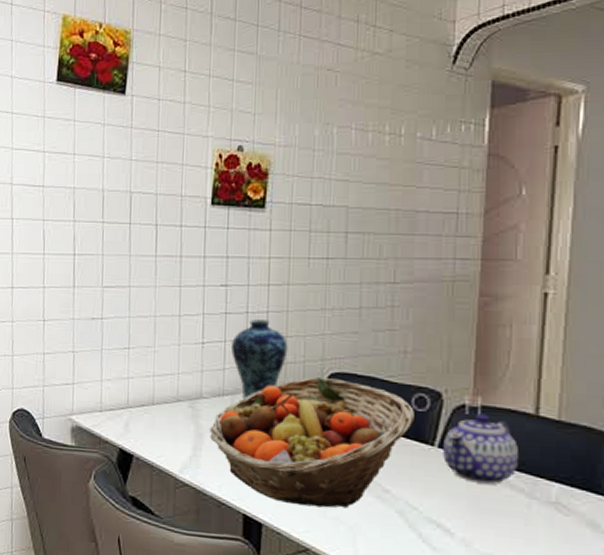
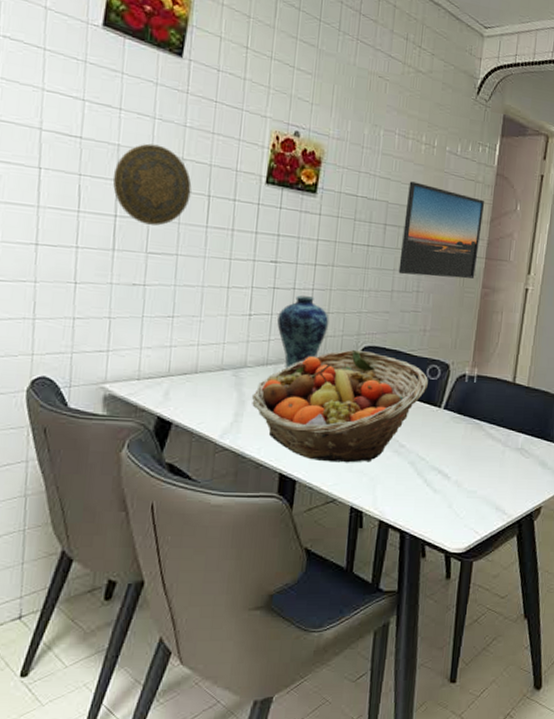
decorative plate: none [70,182,140,260] -> present [112,143,192,226]
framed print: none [366,179,475,288] -> present [398,181,485,279]
teapot: present [443,413,518,485] -> none [447,381,500,437]

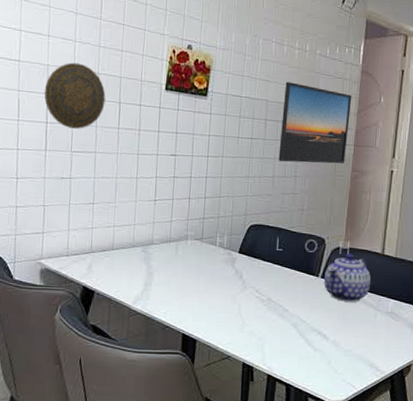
fruit basket: present [252,349,428,463] -> none [158,227,307,325]
vase: present [277,295,329,369] -> none [177,183,221,245]
teapot: none [447,381,500,437] -> present [324,253,371,302]

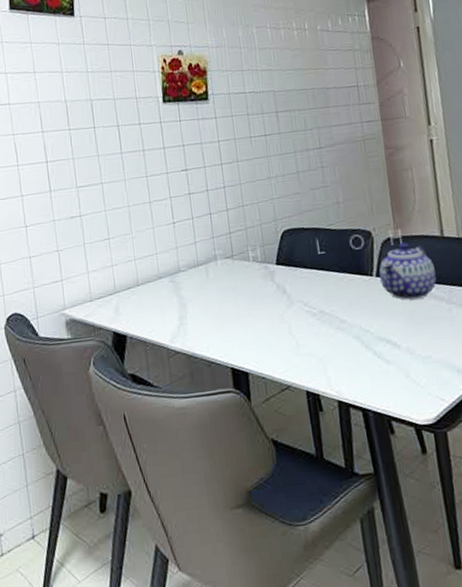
decorative plate: present [44,62,106,129] -> none [38,93,103,163]
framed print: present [278,82,352,164] -> none [290,65,375,155]

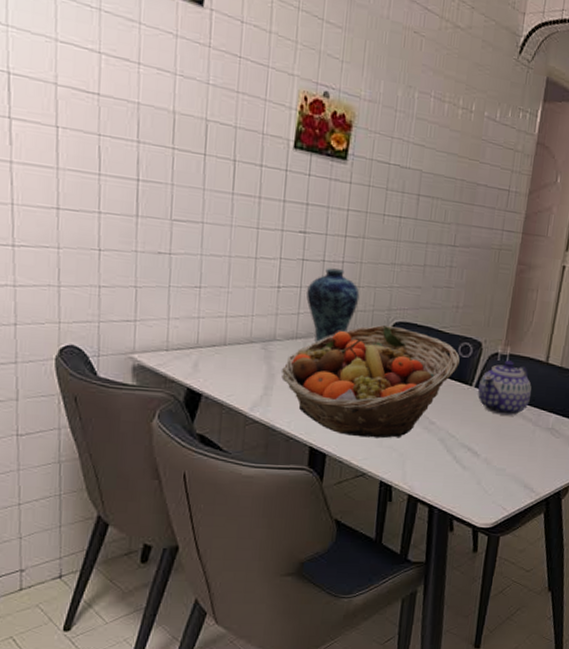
fruit basket: none [191,234,354,350] -> present [281,324,460,439]
vase: none [198,194,246,266] -> present [306,268,360,343]

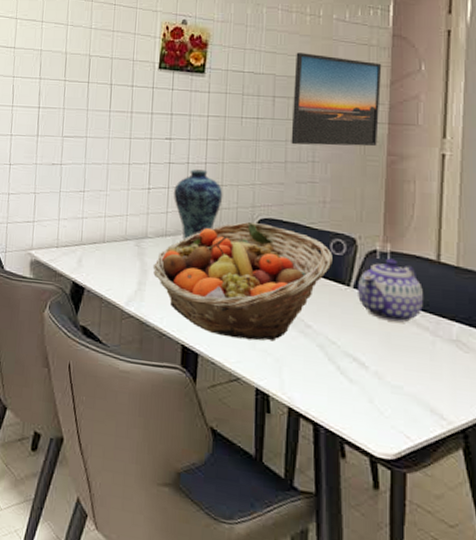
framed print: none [431,149,524,255] -> present [291,52,382,147]

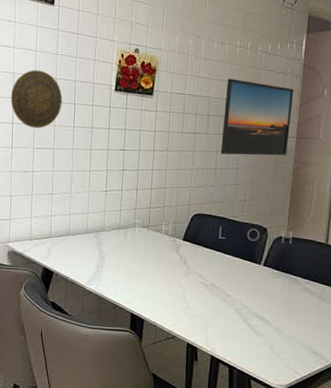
decorative plate: none [37,46,97,113] -> present [10,70,63,128]
fruit basket: present [153,221,333,342] -> none [109,216,249,308]
vase: present [174,169,223,240] -> none [126,175,166,232]
teapot: present [358,258,423,323] -> none [266,242,314,291]

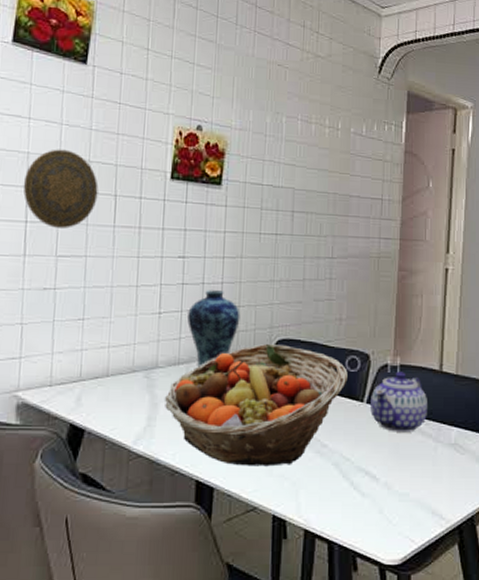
fruit basket: none [109,216,249,308] -> present [165,343,348,467]
vase: none [126,175,166,232] -> present [187,290,240,368]
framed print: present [220,79,294,156] -> none [309,166,395,262]
teapot: none [266,242,314,291] -> present [371,371,427,432]

